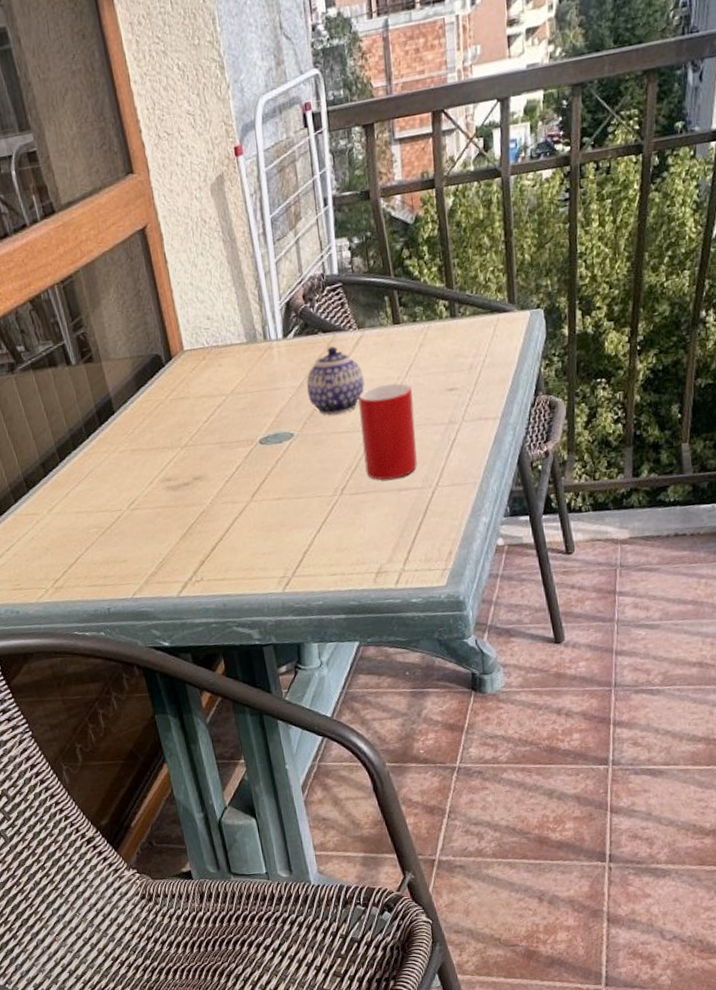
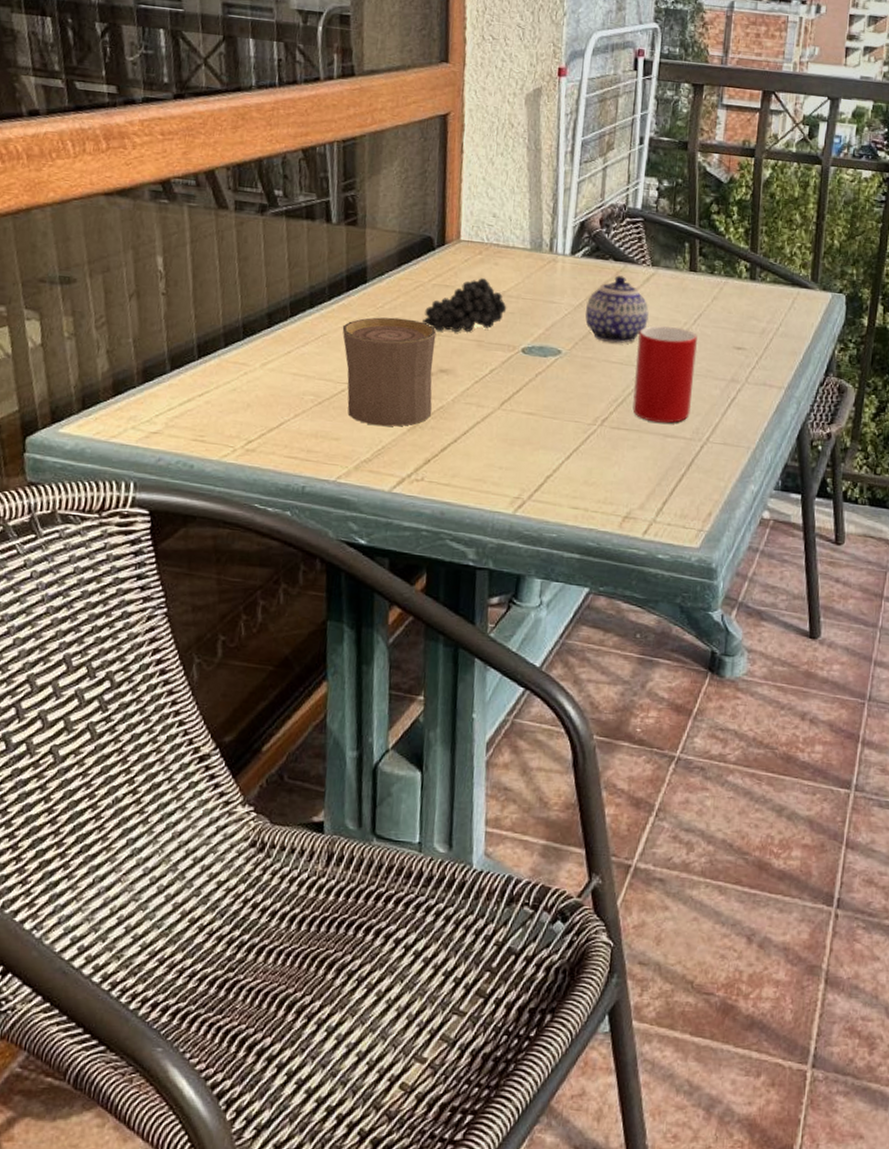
cup: none [104,437,197,542] -> present [342,317,437,427]
fruit: none [168,382,239,443] -> present [421,278,507,332]

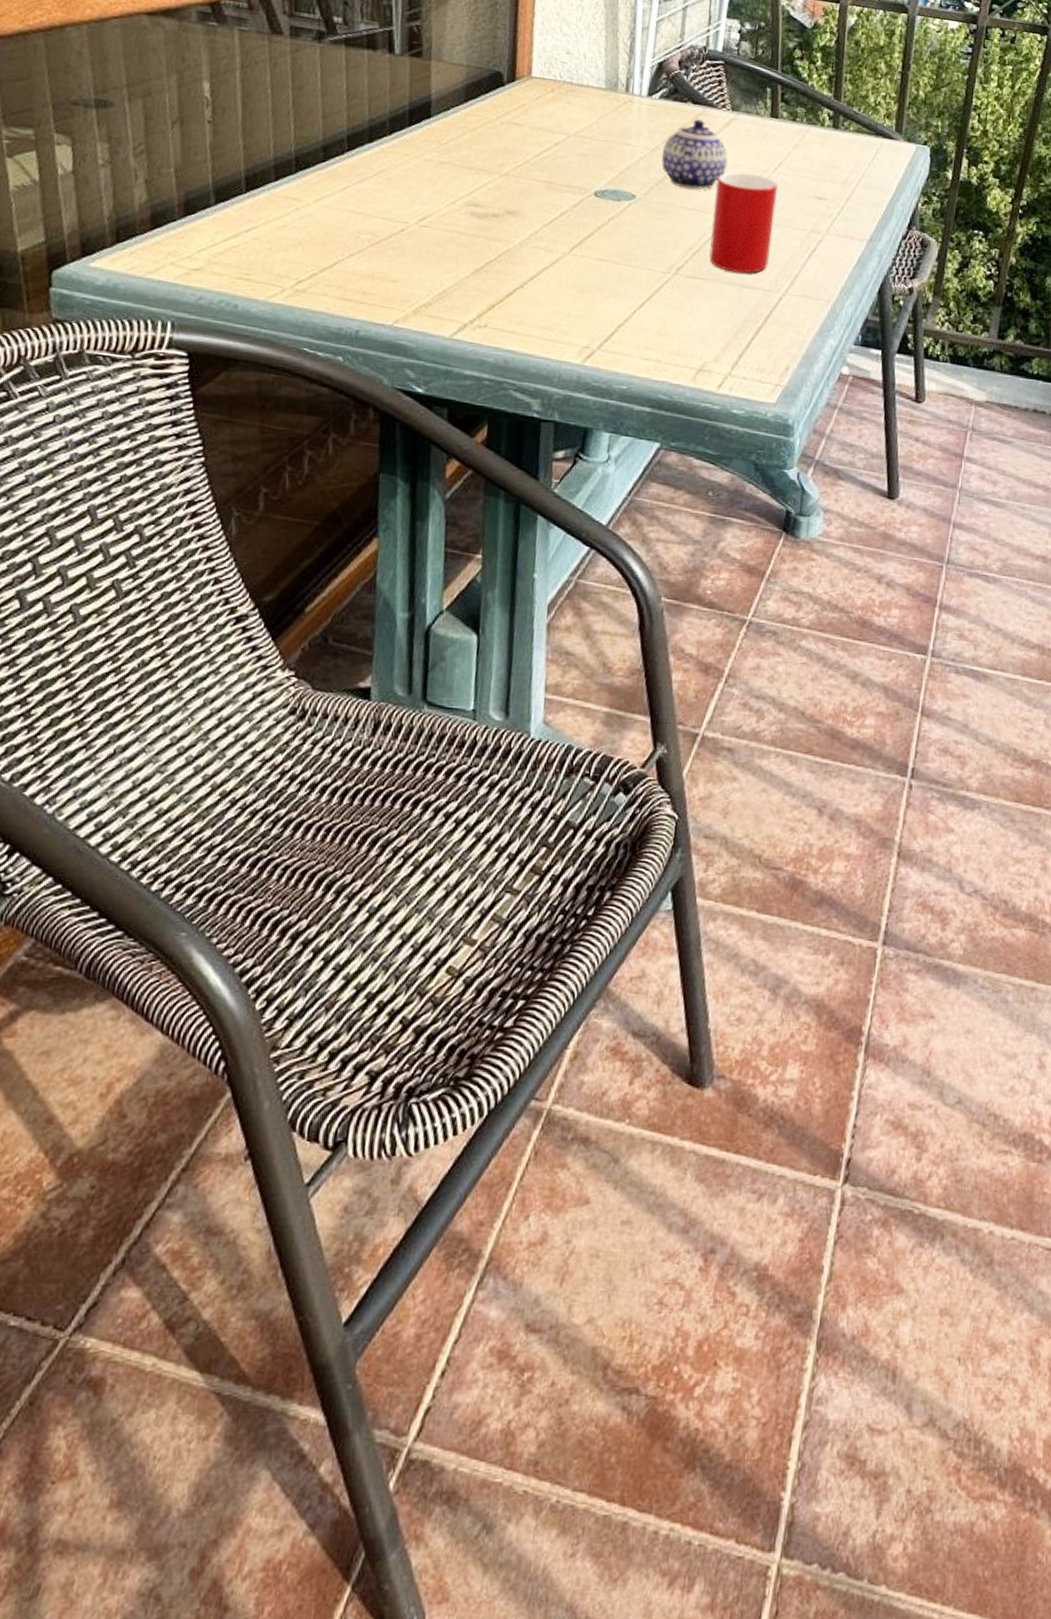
cup: present [342,317,437,427] -> none [403,154,504,270]
fruit: present [421,278,507,332] -> none [488,117,580,172]

